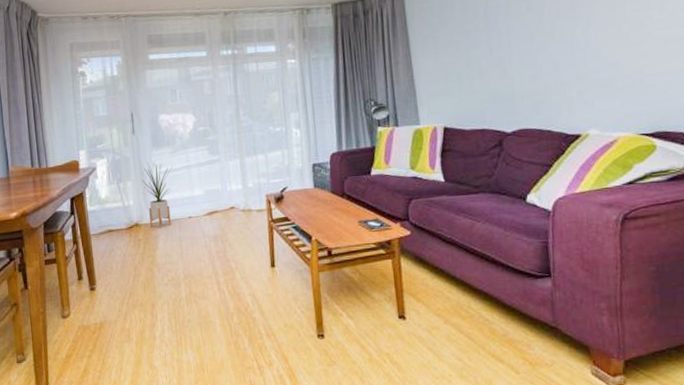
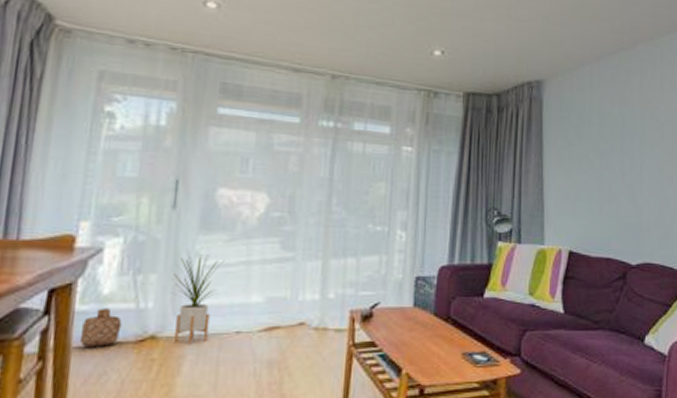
basket: none [93,207,117,234] -> present [79,308,122,347]

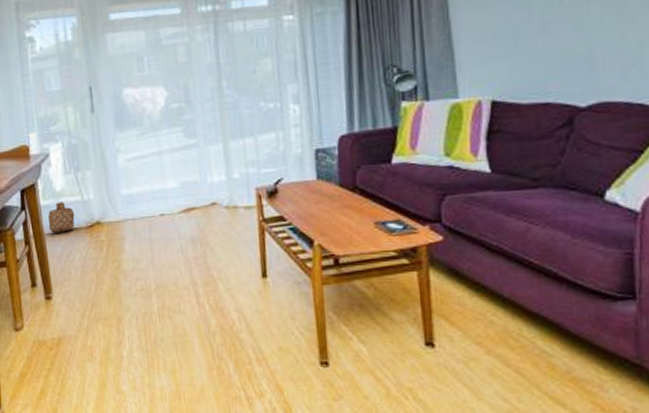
house plant: present [172,254,226,345] -> none [103,149,141,228]

